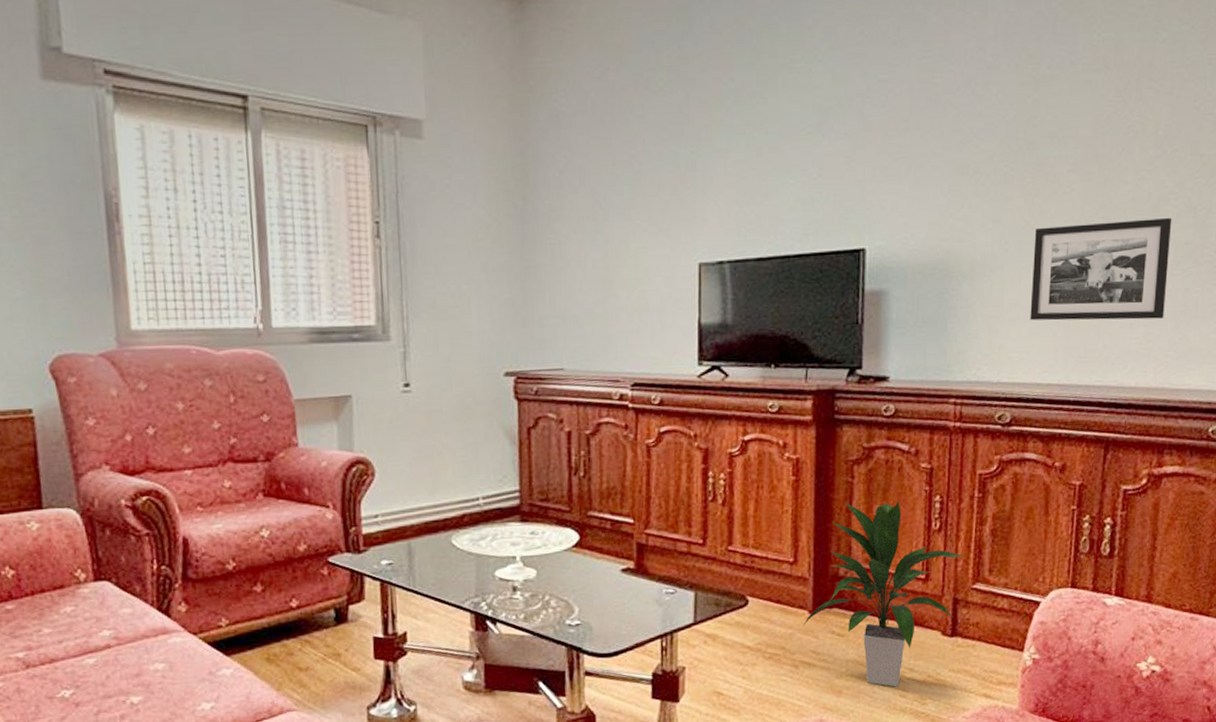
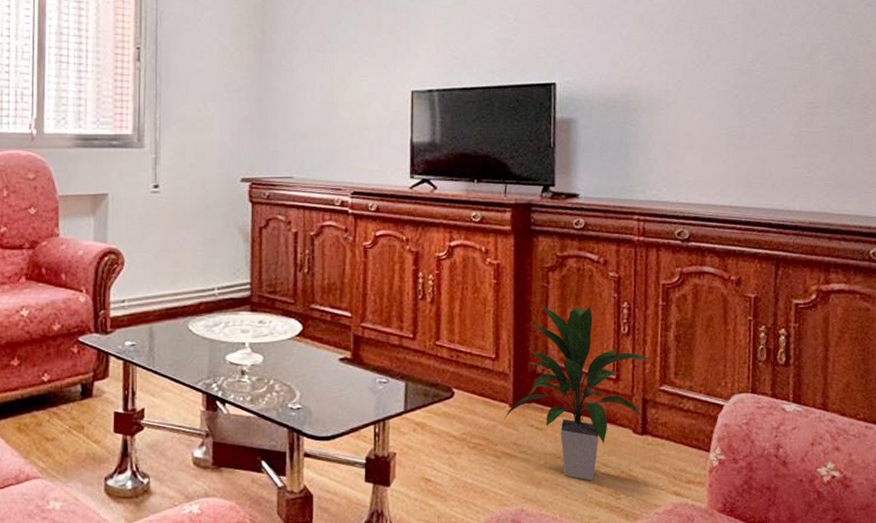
picture frame: present [1030,217,1172,321] -> none [702,64,824,152]

